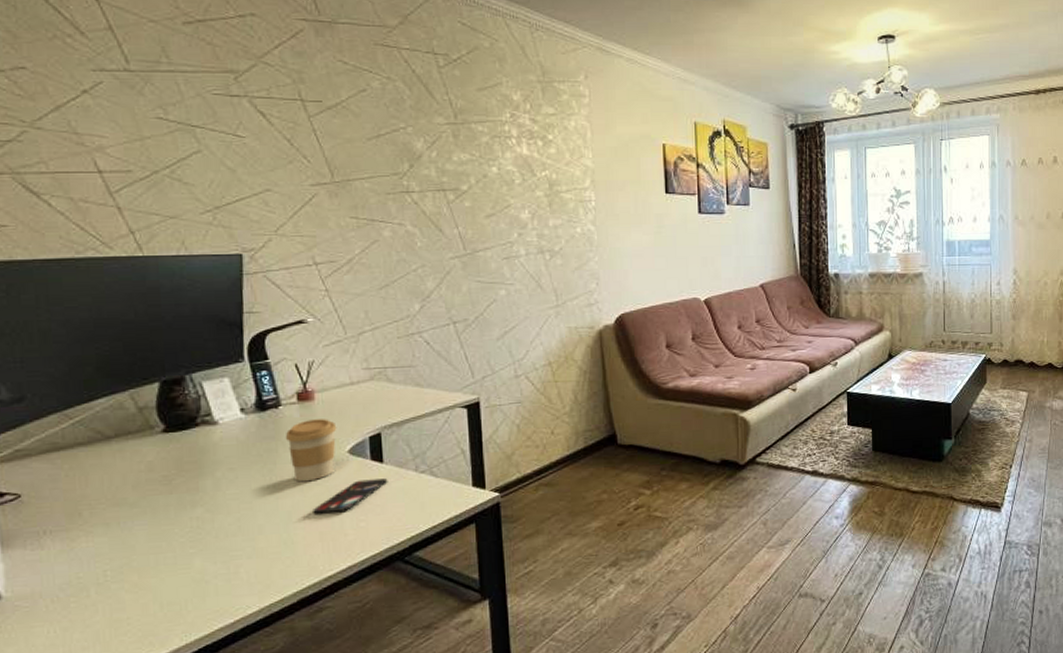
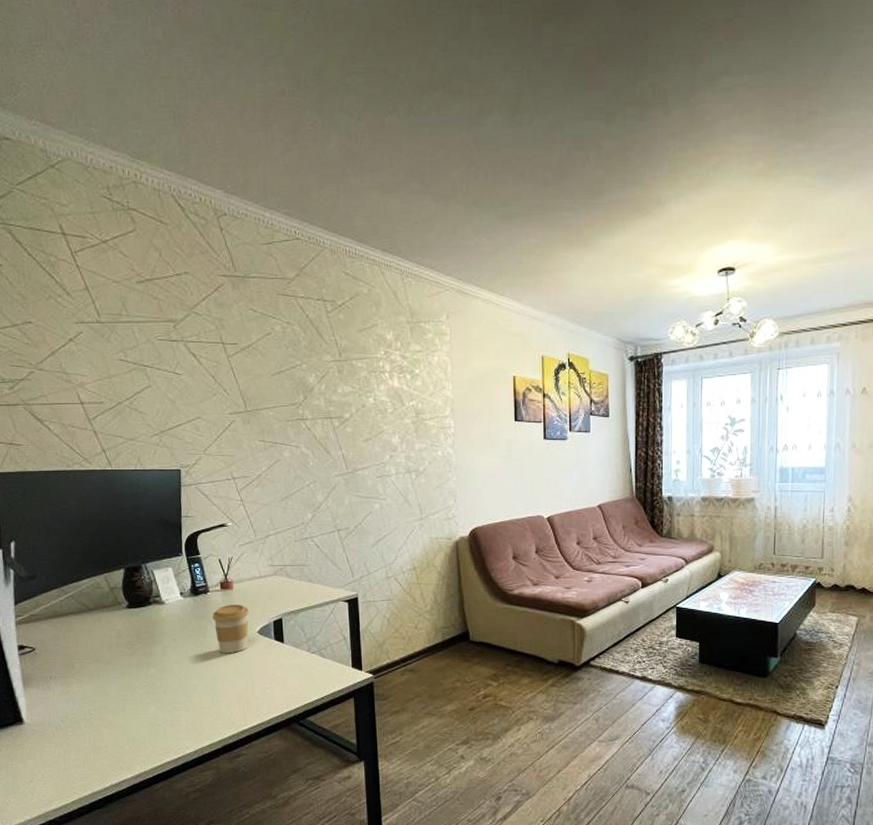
smartphone: present [313,478,388,514] -> none [232,655,287,680]

